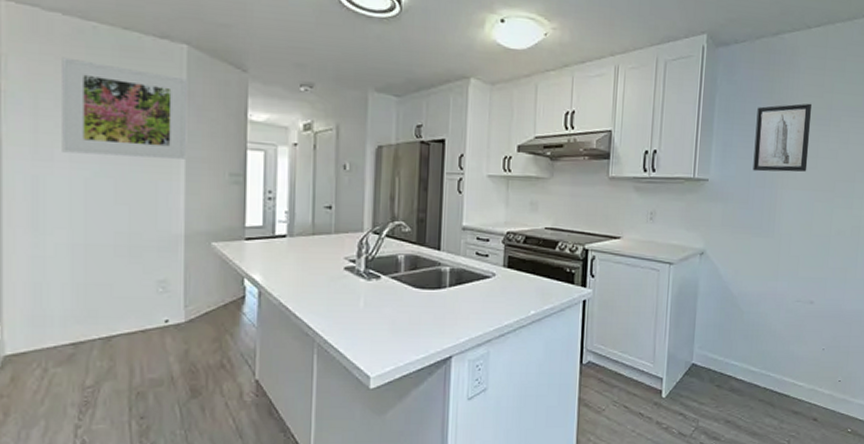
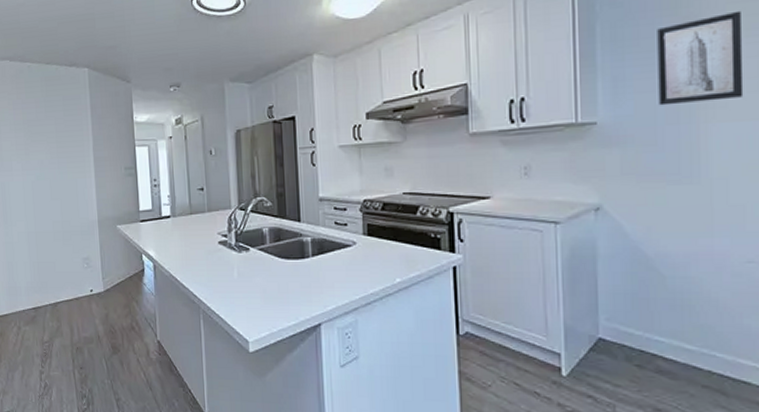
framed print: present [62,57,188,159] -> none [12,92,95,164]

